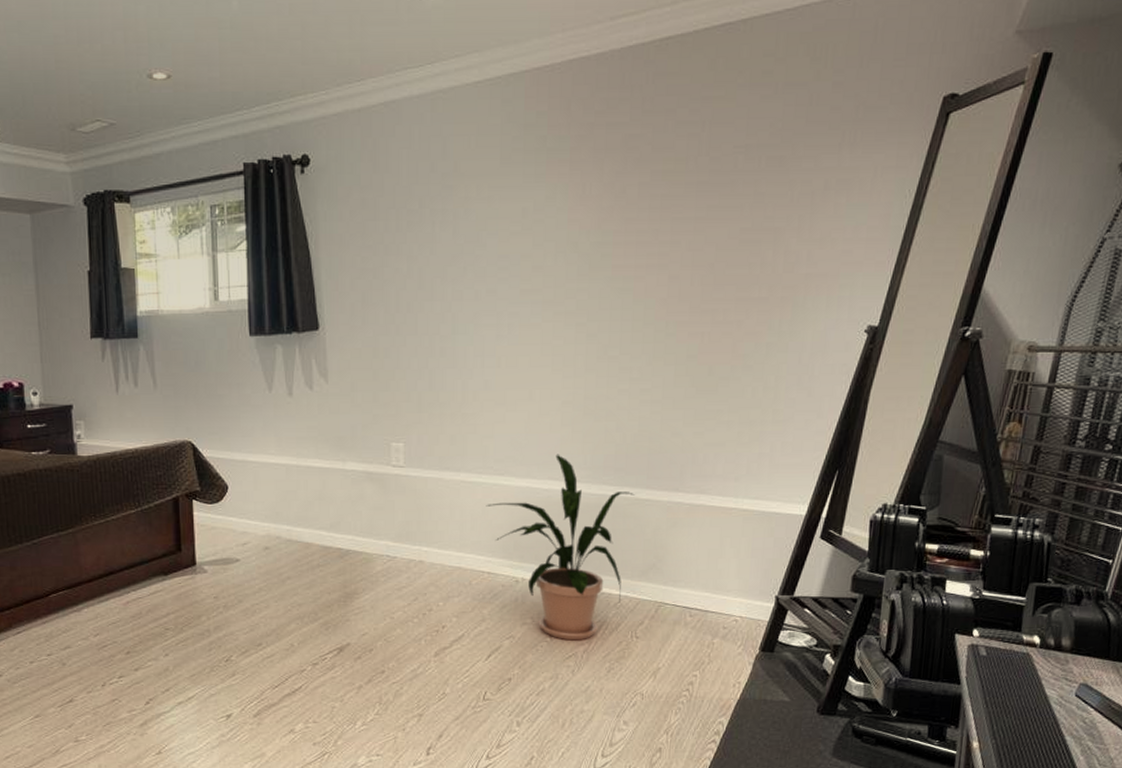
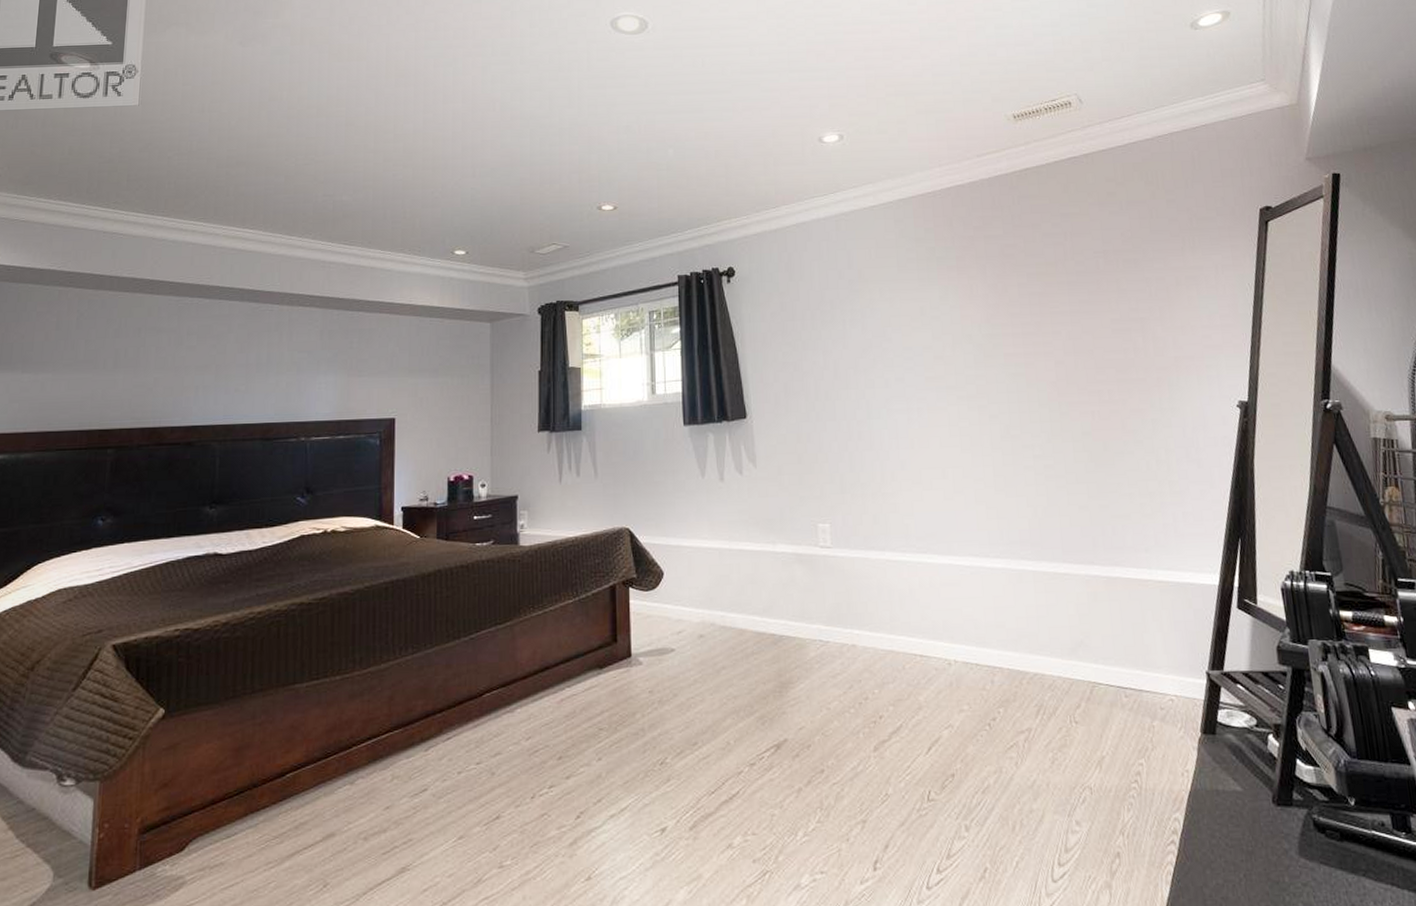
house plant: present [486,454,635,641] -> none [912,530,1054,728]

